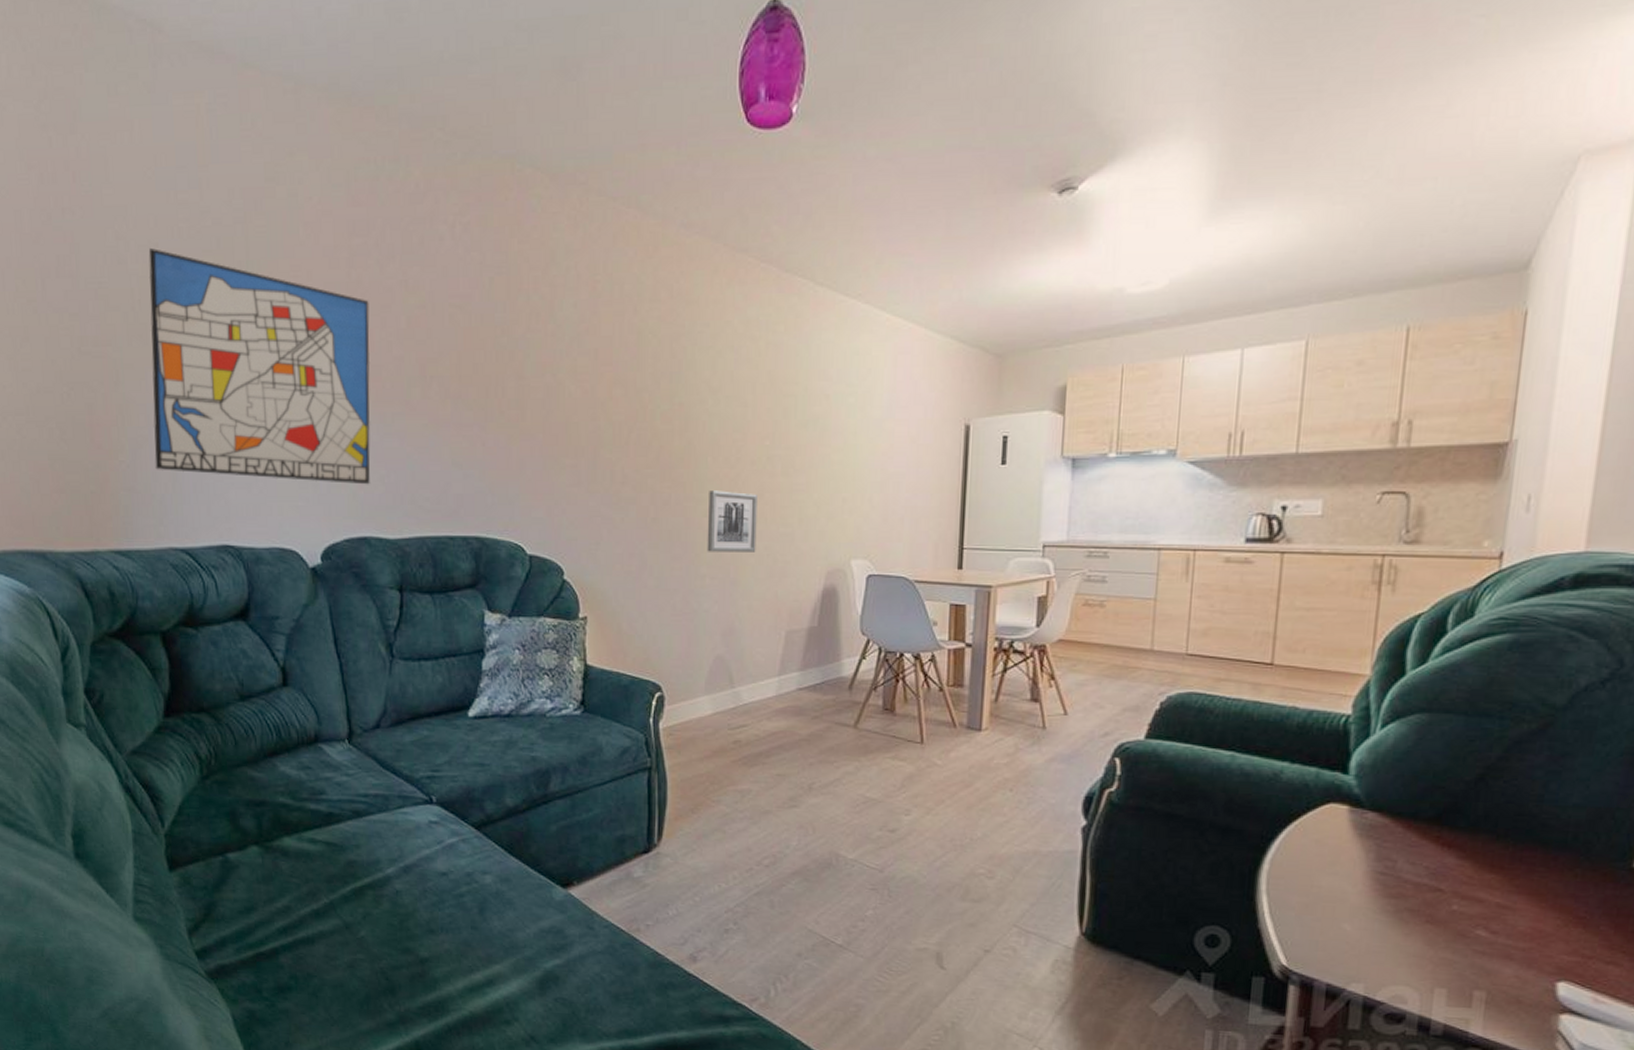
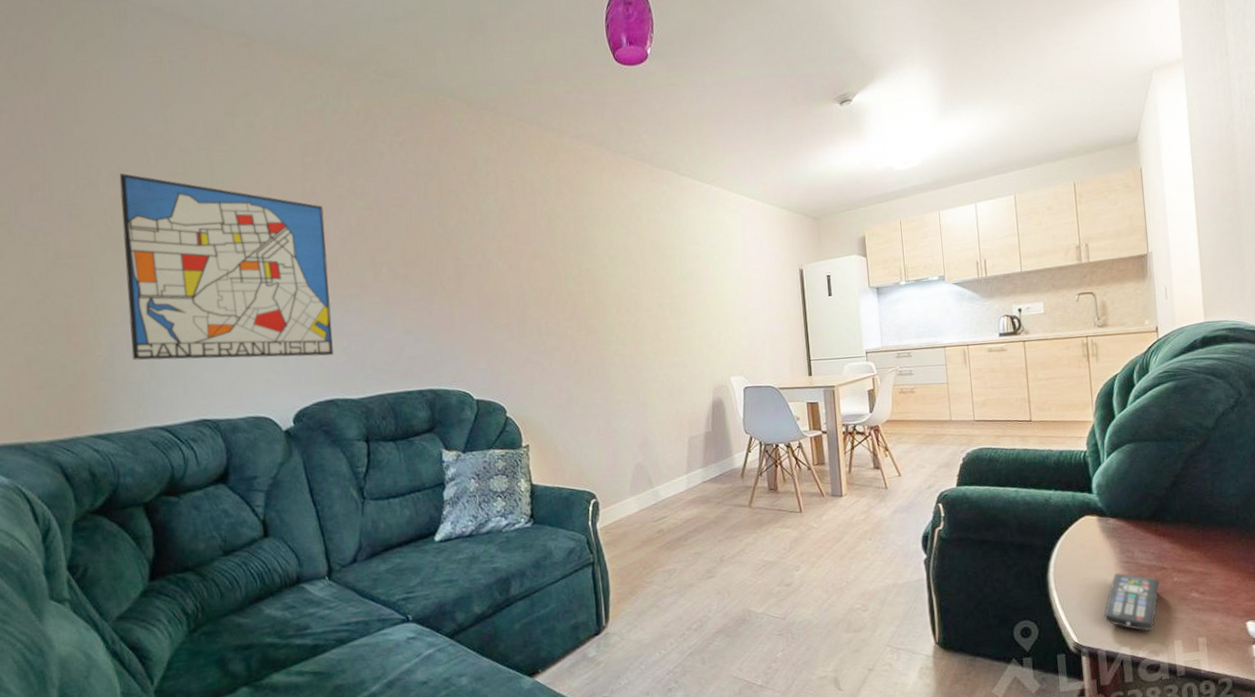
wall art: present [707,490,757,552] -> none [616,333,658,382]
remote control: none [1332,884,1429,969] -> present [1104,572,1160,631]

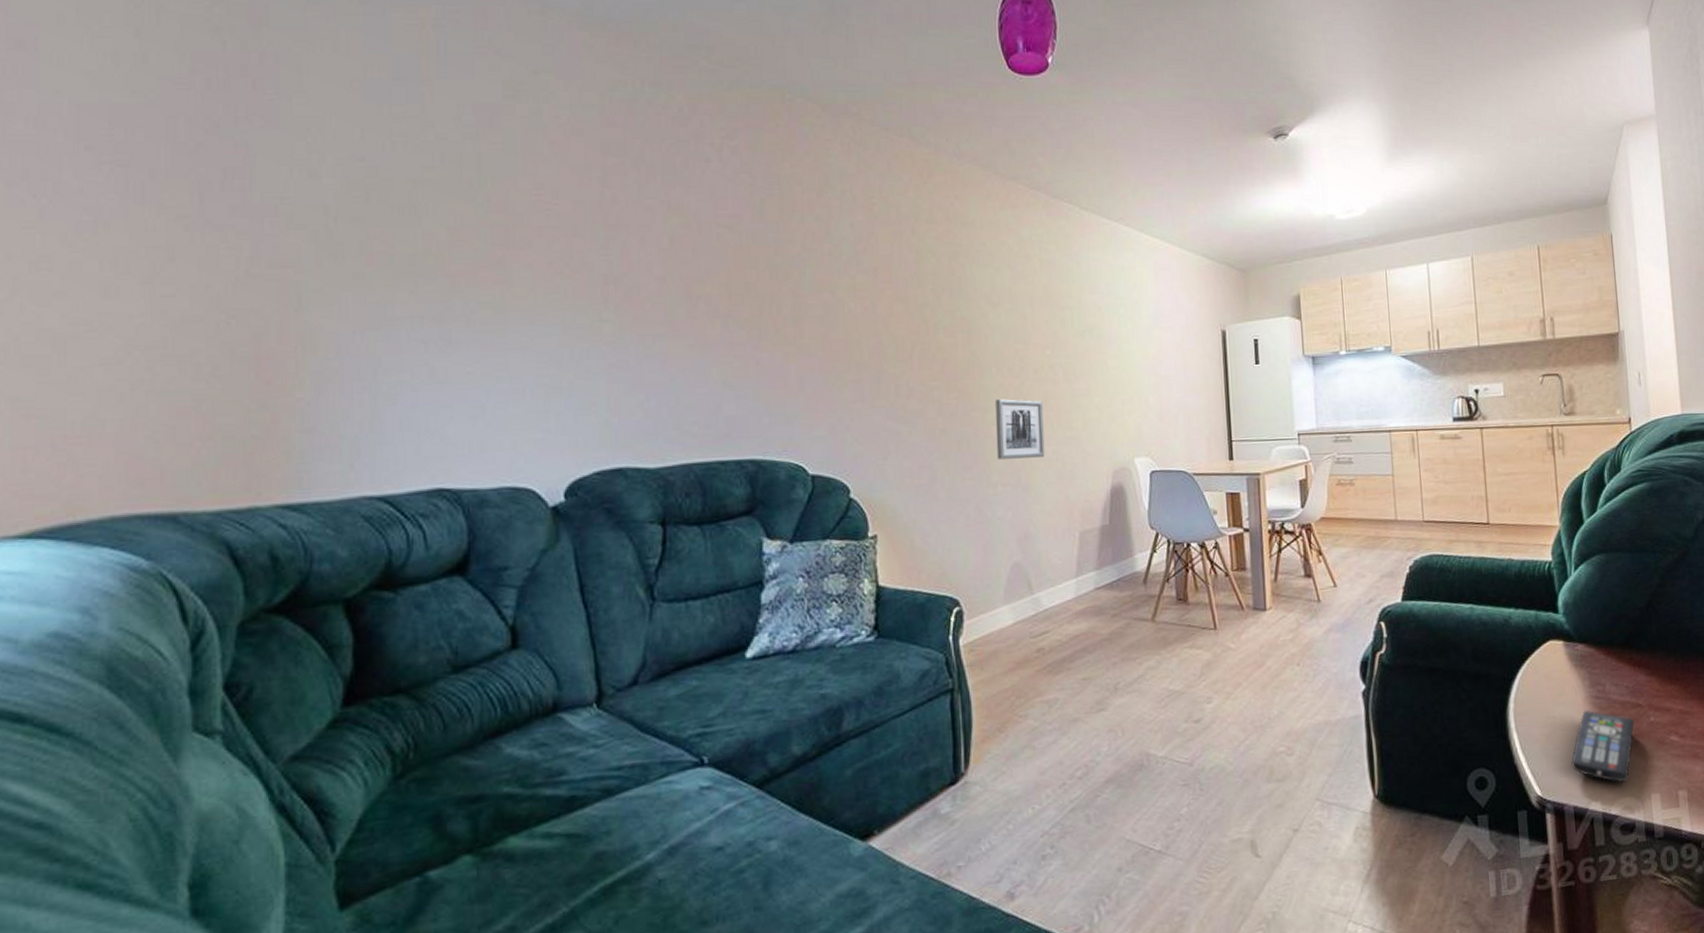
wall art: present [119,173,334,361] -> none [346,161,627,412]
wall art: none [616,333,658,382] -> present [995,399,1045,460]

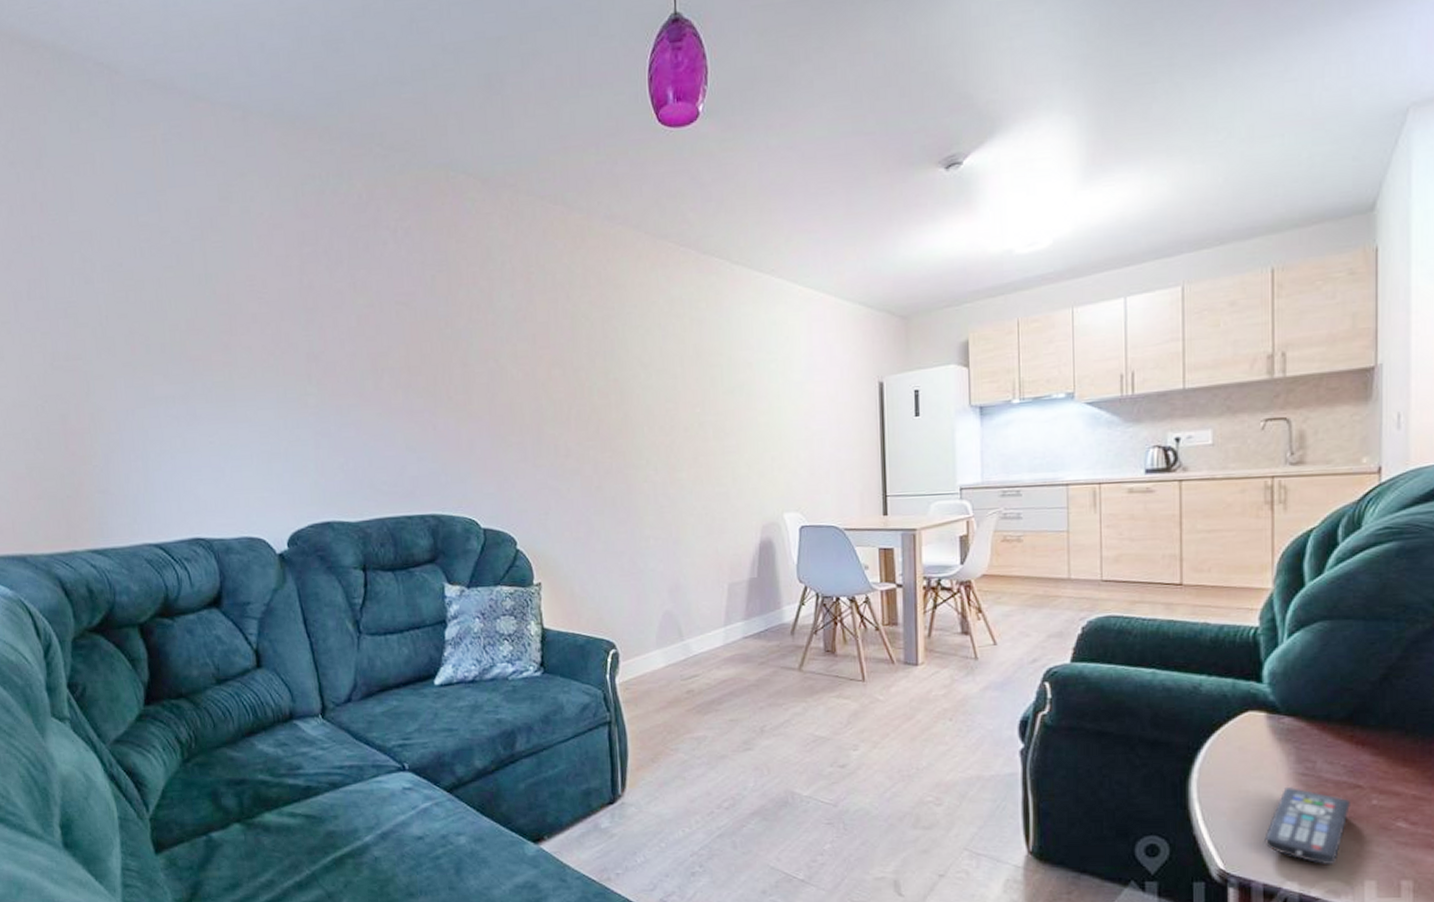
wall art: present [995,399,1045,460] -> none [647,457,695,515]

